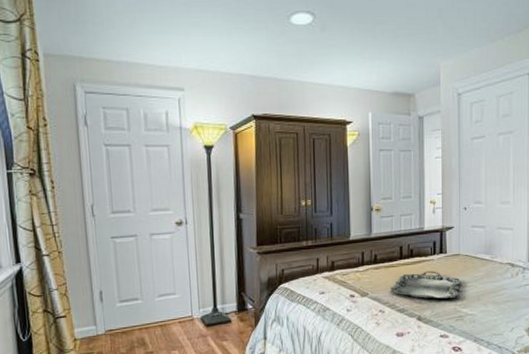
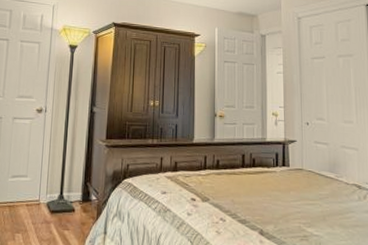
serving tray: present [390,271,461,299] -> none [231,183,305,216]

